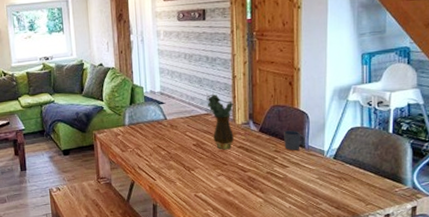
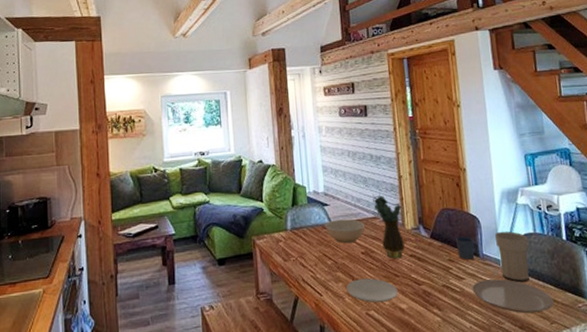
bowl: none [160,115,198,136] -> present [324,219,365,243]
plate: none [178,166,225,186] -> present [346,278,398,303]
plate: none [295,167,372,197] -> present [472,279,554,314]
cup: none [321,125,354,171] -> present [494,231,530,283]

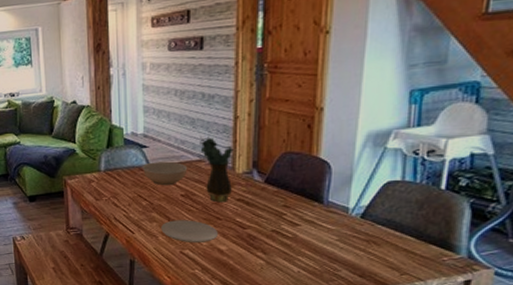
mug: present [456,236,479,260] -> none [296,182,324,206]
plate: present [472,279,554,314] -> none [307,227,411,263]
cup: present [494,231,530,283] -> none [347,177,392,232]

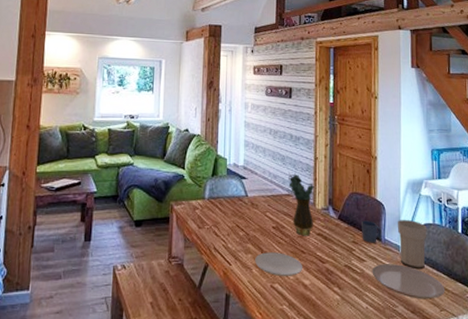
bowl: present [142,161,188,185] -> none [241,193,279,216]
mug: none [296,182,324,206] -> present [362,220,382,243]
plate: none [307,227,411,263] -> present [372,264,445,300]
cup: none [347,177,392,232] -> present [397,219,427,270]

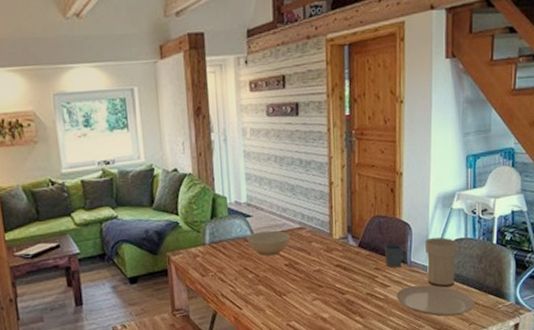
bowl: none [241,193,279,216] -> present [246,230,290,256]
plate: present [255,252,302,276] -> none [268,290,320,314]
vase: present [288,172,314,236] -> none [300,202,331,270]

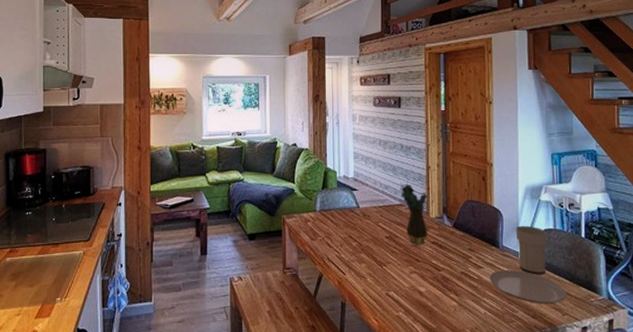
bowl: present [246,230,290,256] -> none [352,204,391,226]
vase: none [300,202,331,270] -> present [400,182,428,245]
mug: present [385,244,407,268] -> none [478,228,499,250]

